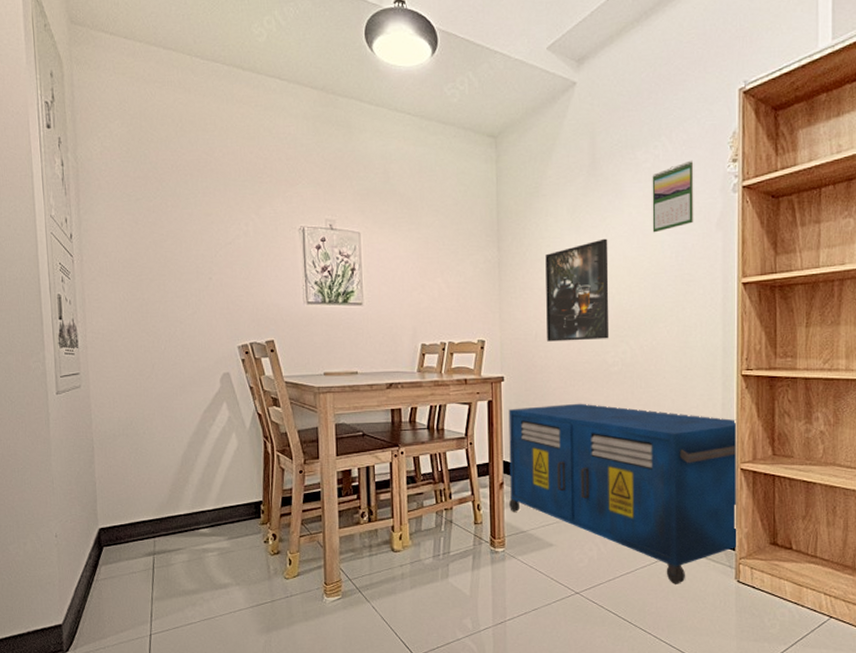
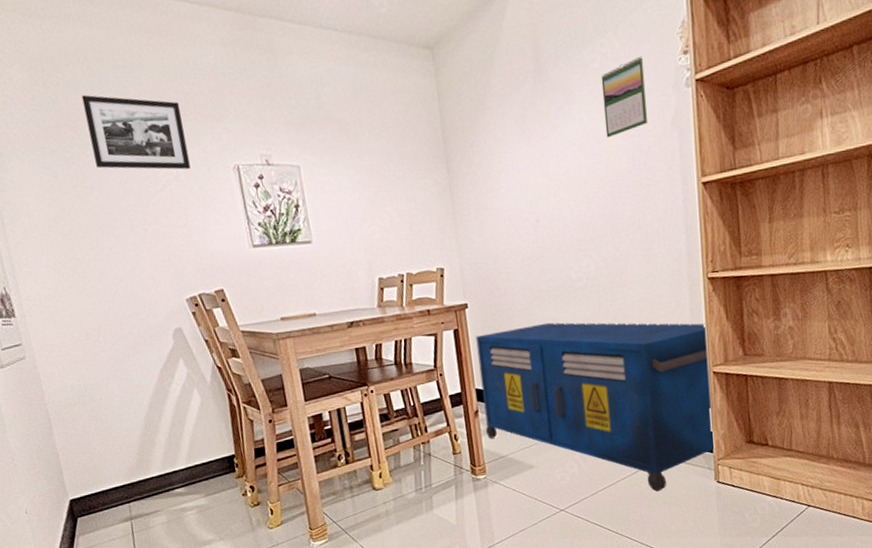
picture frame: none [171,152,260,226] -> present [81,94,191,170]
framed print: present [545,238,610,342] -> none [497,148,572,263]

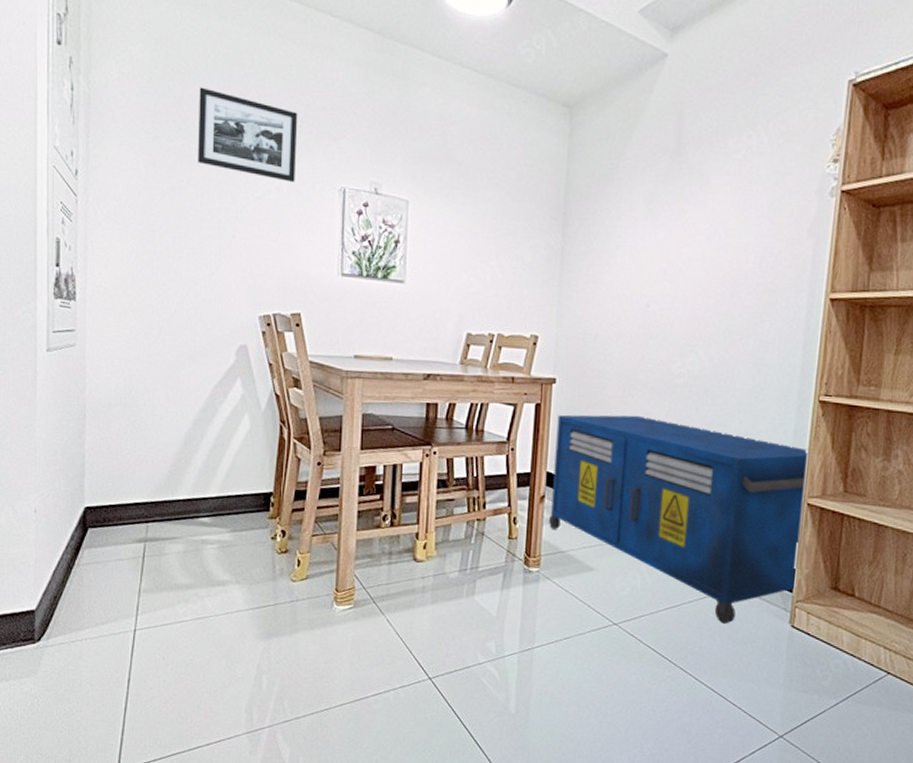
calendar: present [601,56,649,138] -> none [736,155,790,234]

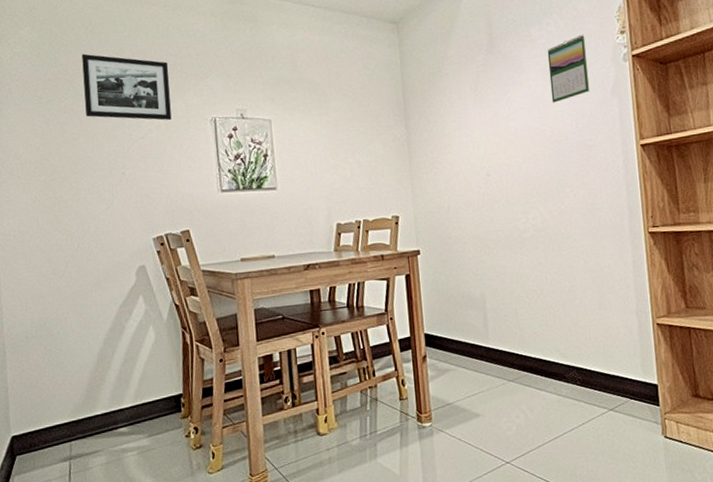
storage cabinet: present [549,414,809,624] -> none [426,270,662,445]
calendar: none [736,155,790,234] -> present [547,34,590,103]

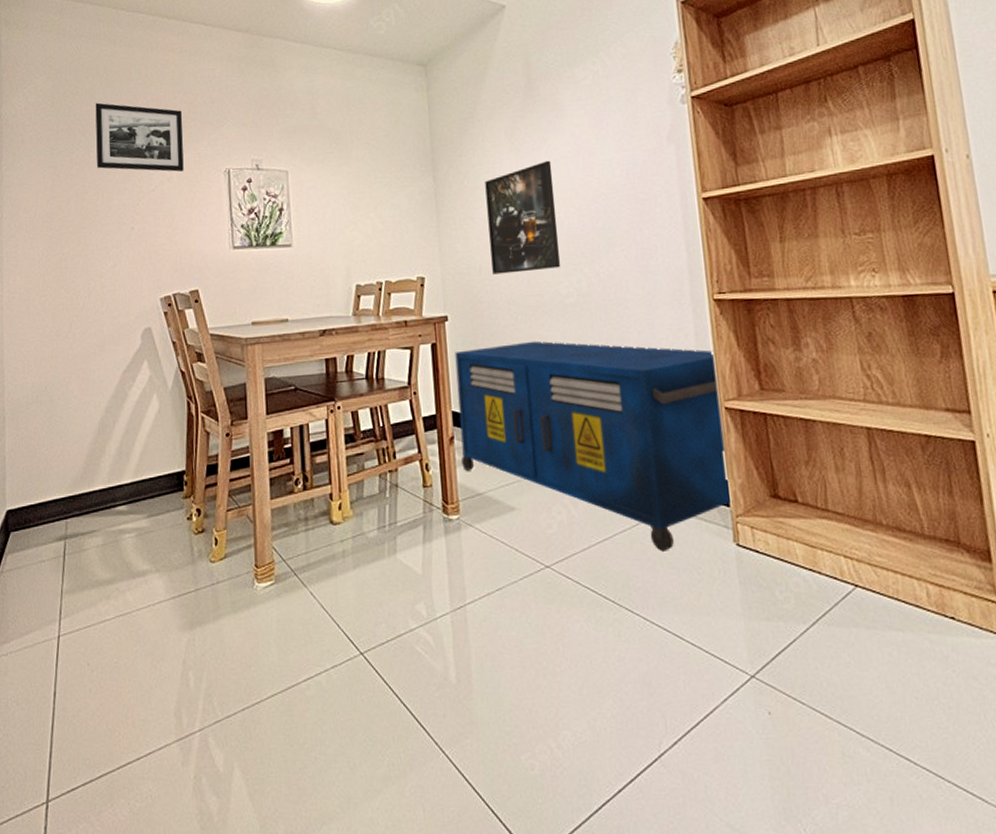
storage cabinet: none [426,270,662,445] -> present [455,340,733,551]
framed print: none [452,111,520,213] -> present [485,160,561,275]
calendar: present [547,34,590,103] -> none [592,74,643,151]

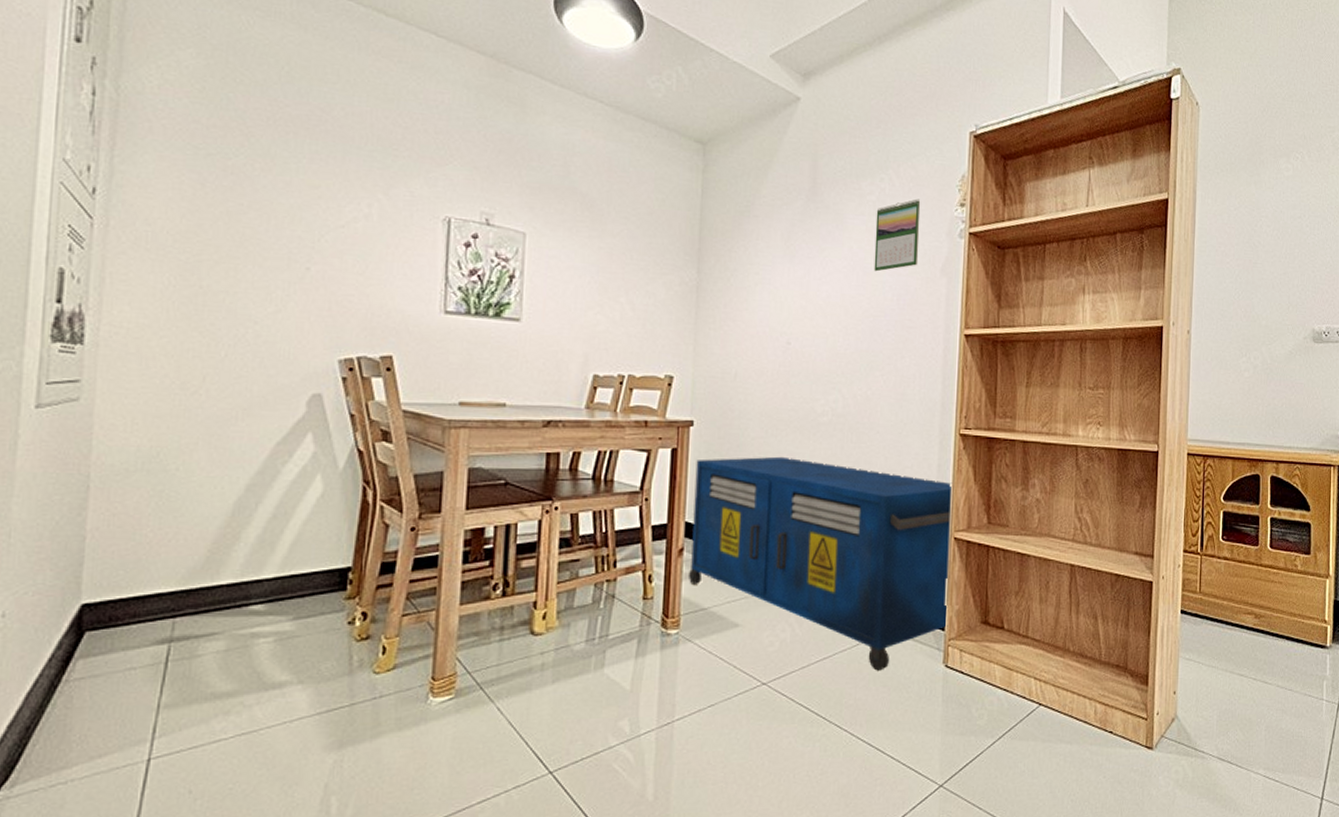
picture frame: present [95,102,184,172] -> none [264,101,394,210]
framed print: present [485,160,561,275] -> none [748,272,825,385]
calendar: none [592,74,643,151] -> present [874,198,921,272]

